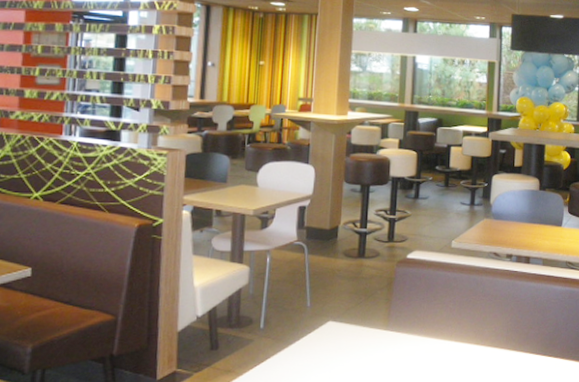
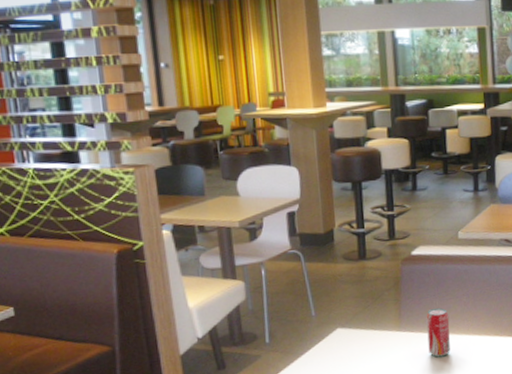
beverage can: none [412,312,435,360] -> present [426,308,450,357]

